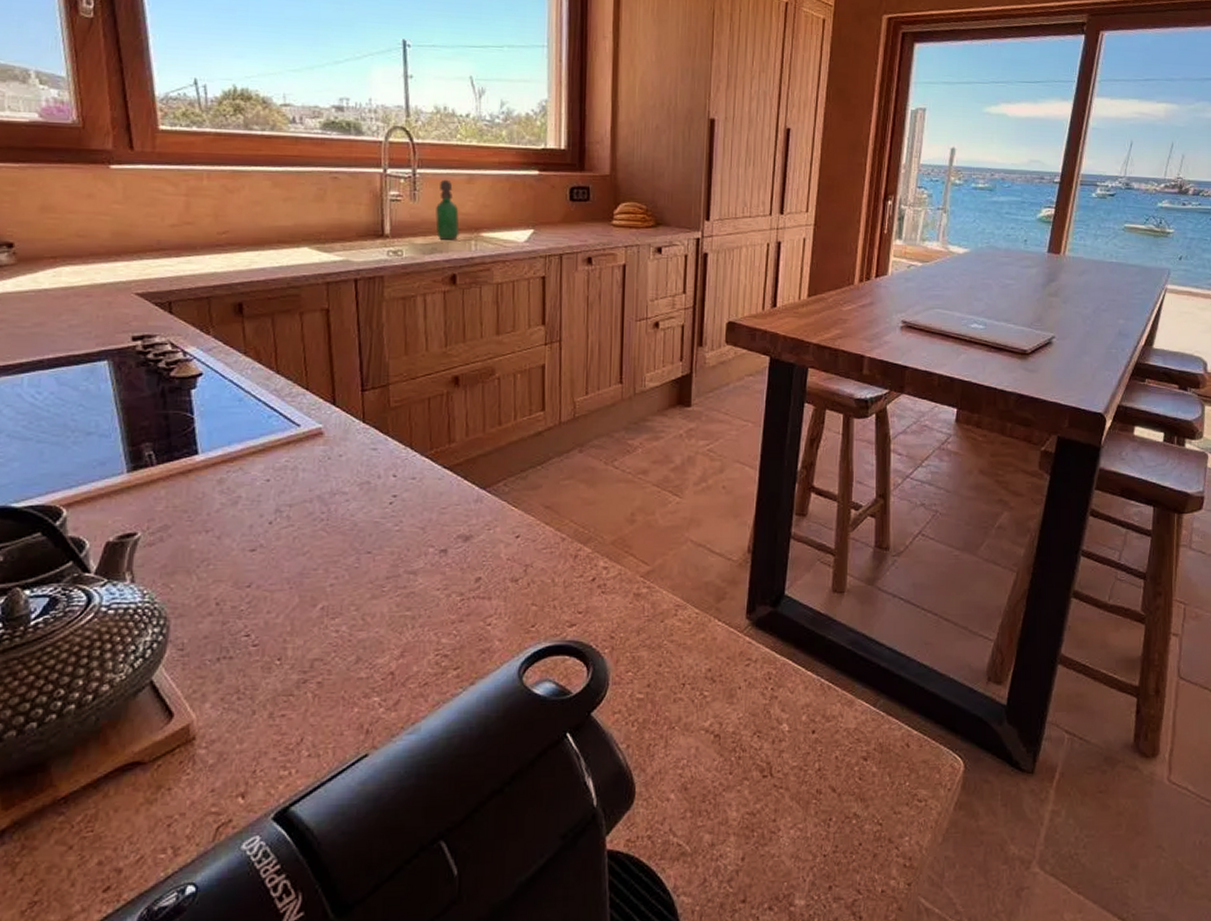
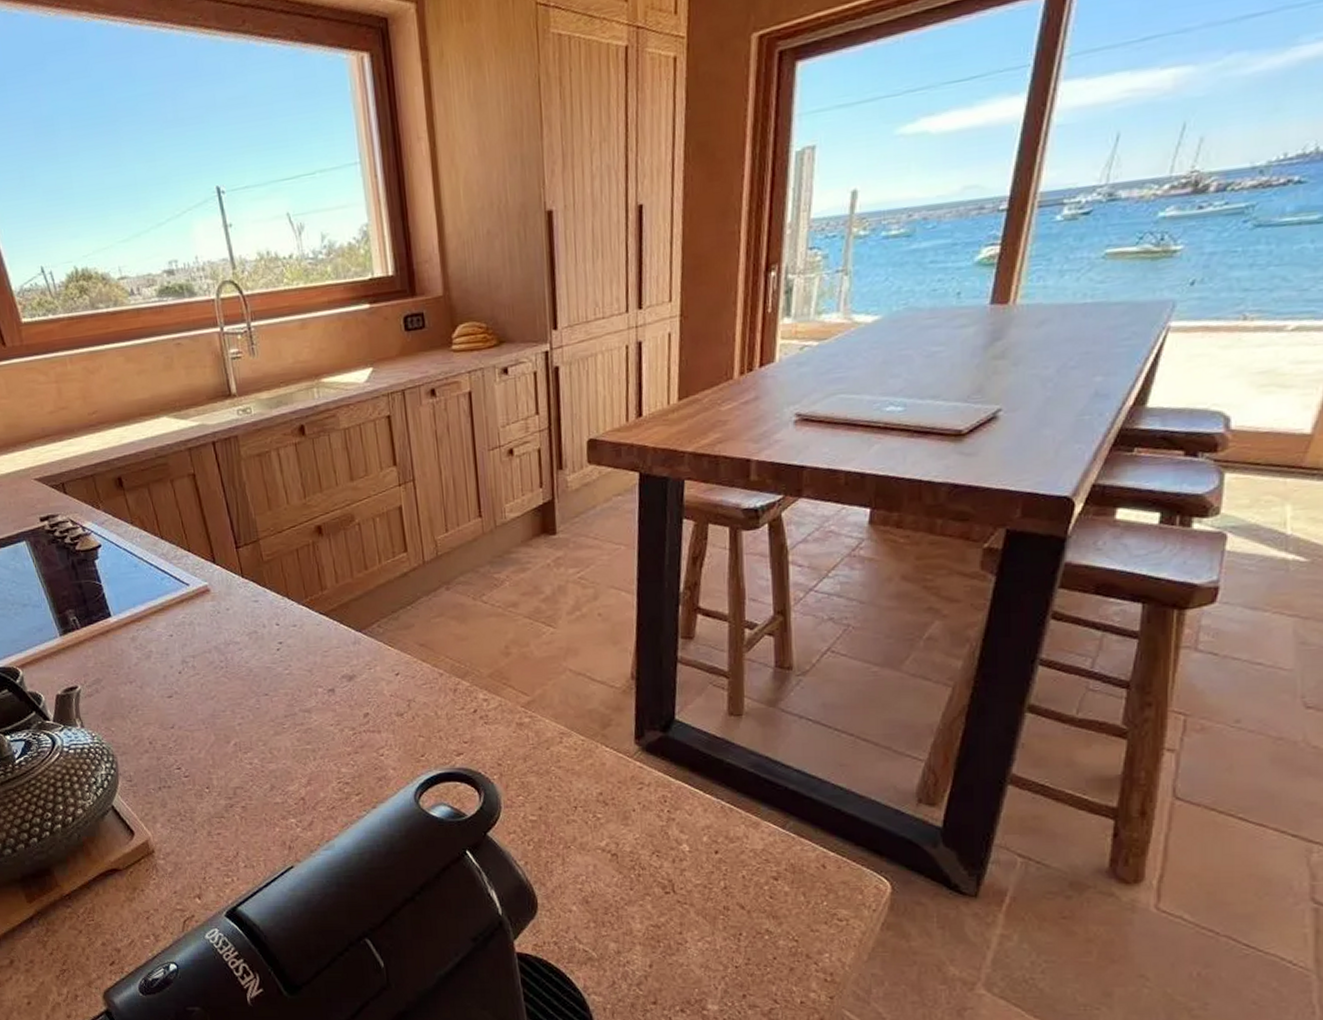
soap dispenser: present [435,179,460,240] -> none [275,328,301,392]

